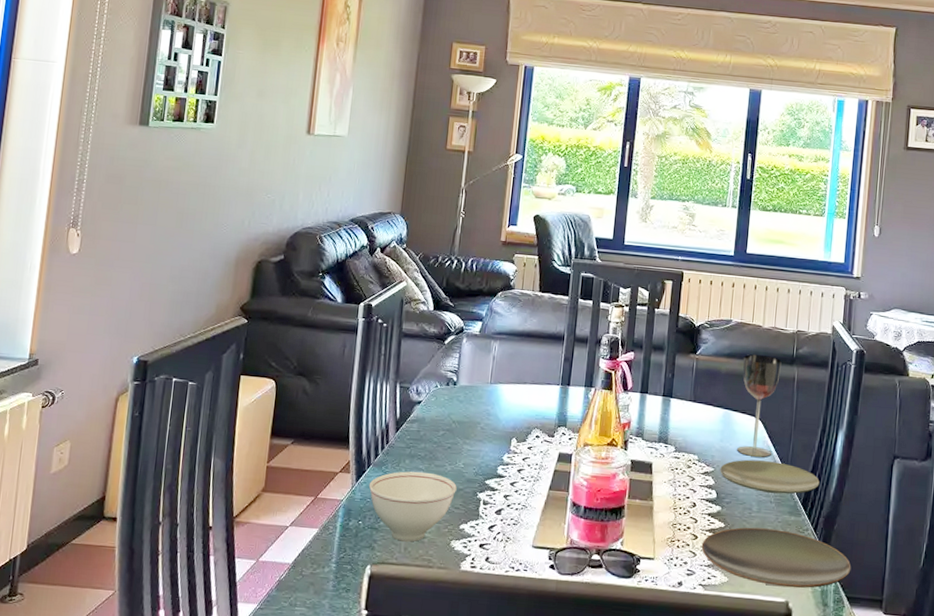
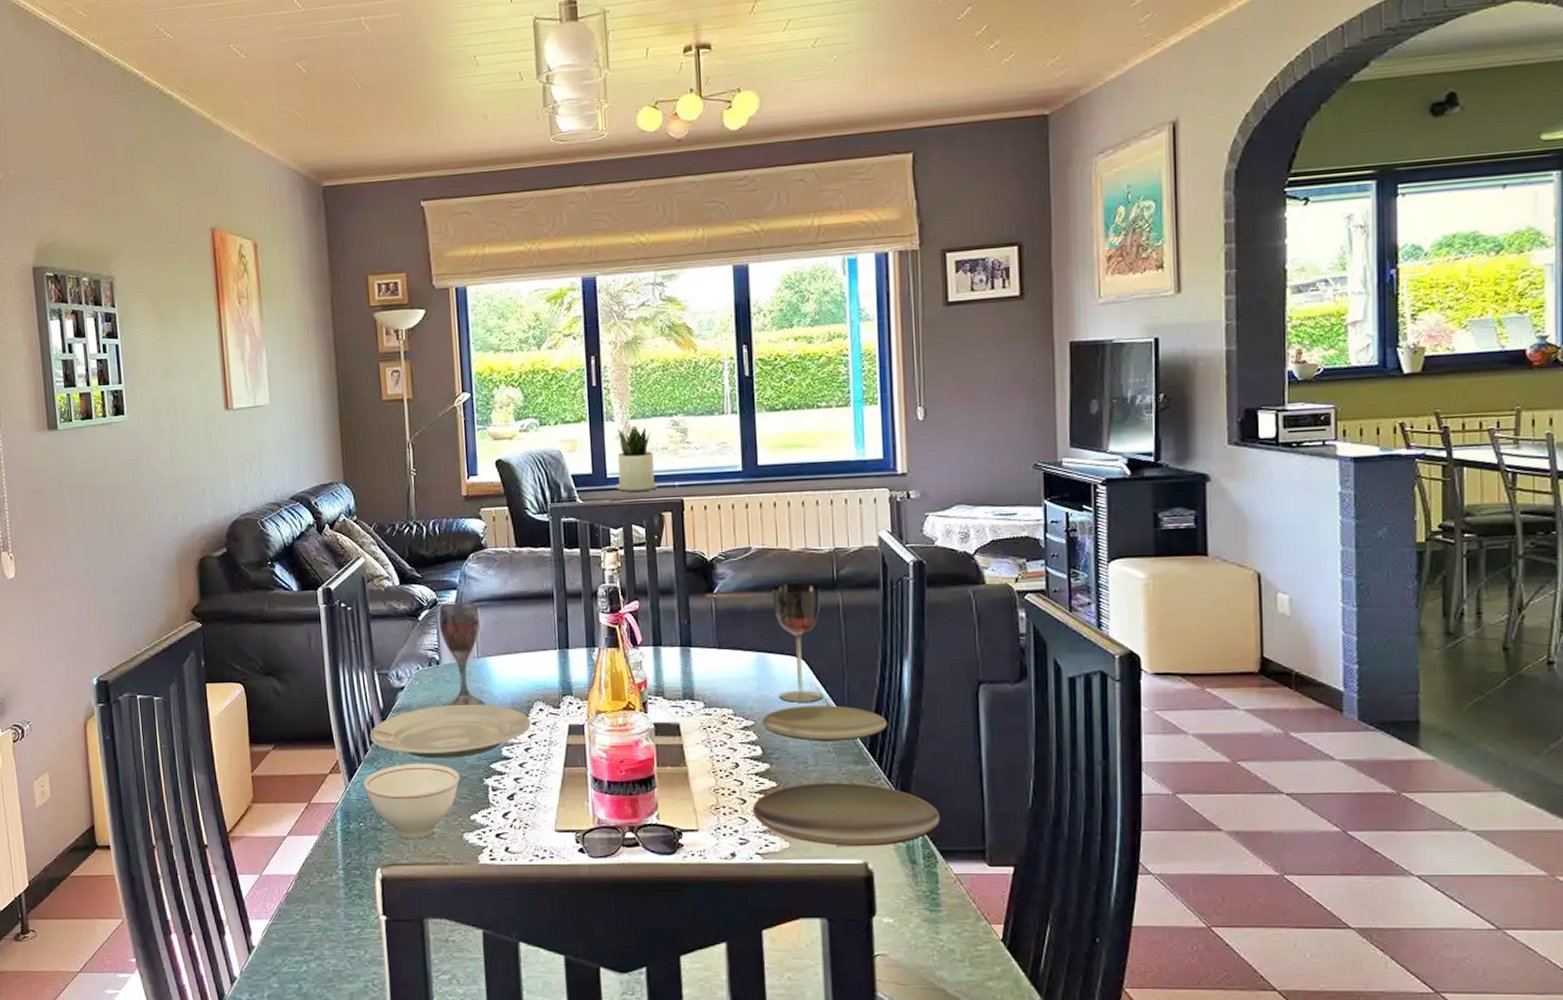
plate: none [382,422,528,472] -> present [370,704,532,759]
cup: none [455,332,499,427] -> present [438,602,486,707]
planter: none [630,205,666,261] -> present [616,427,659,493]

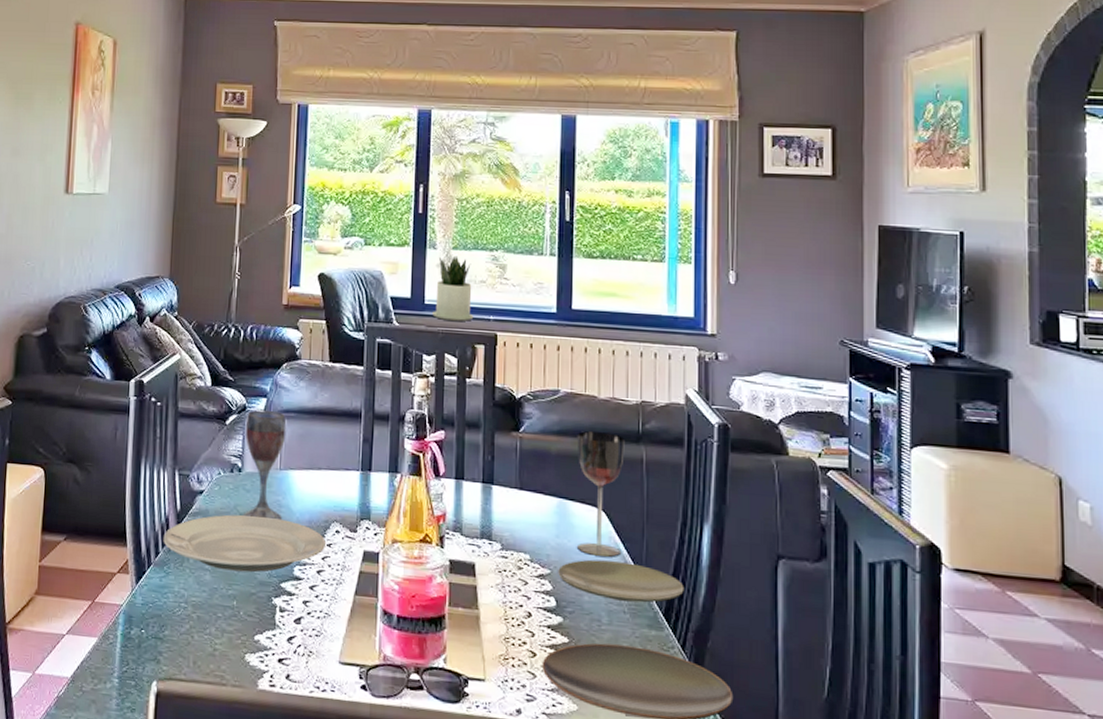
bowl: present [363,764,460,840] -> none [150,572,249,655]

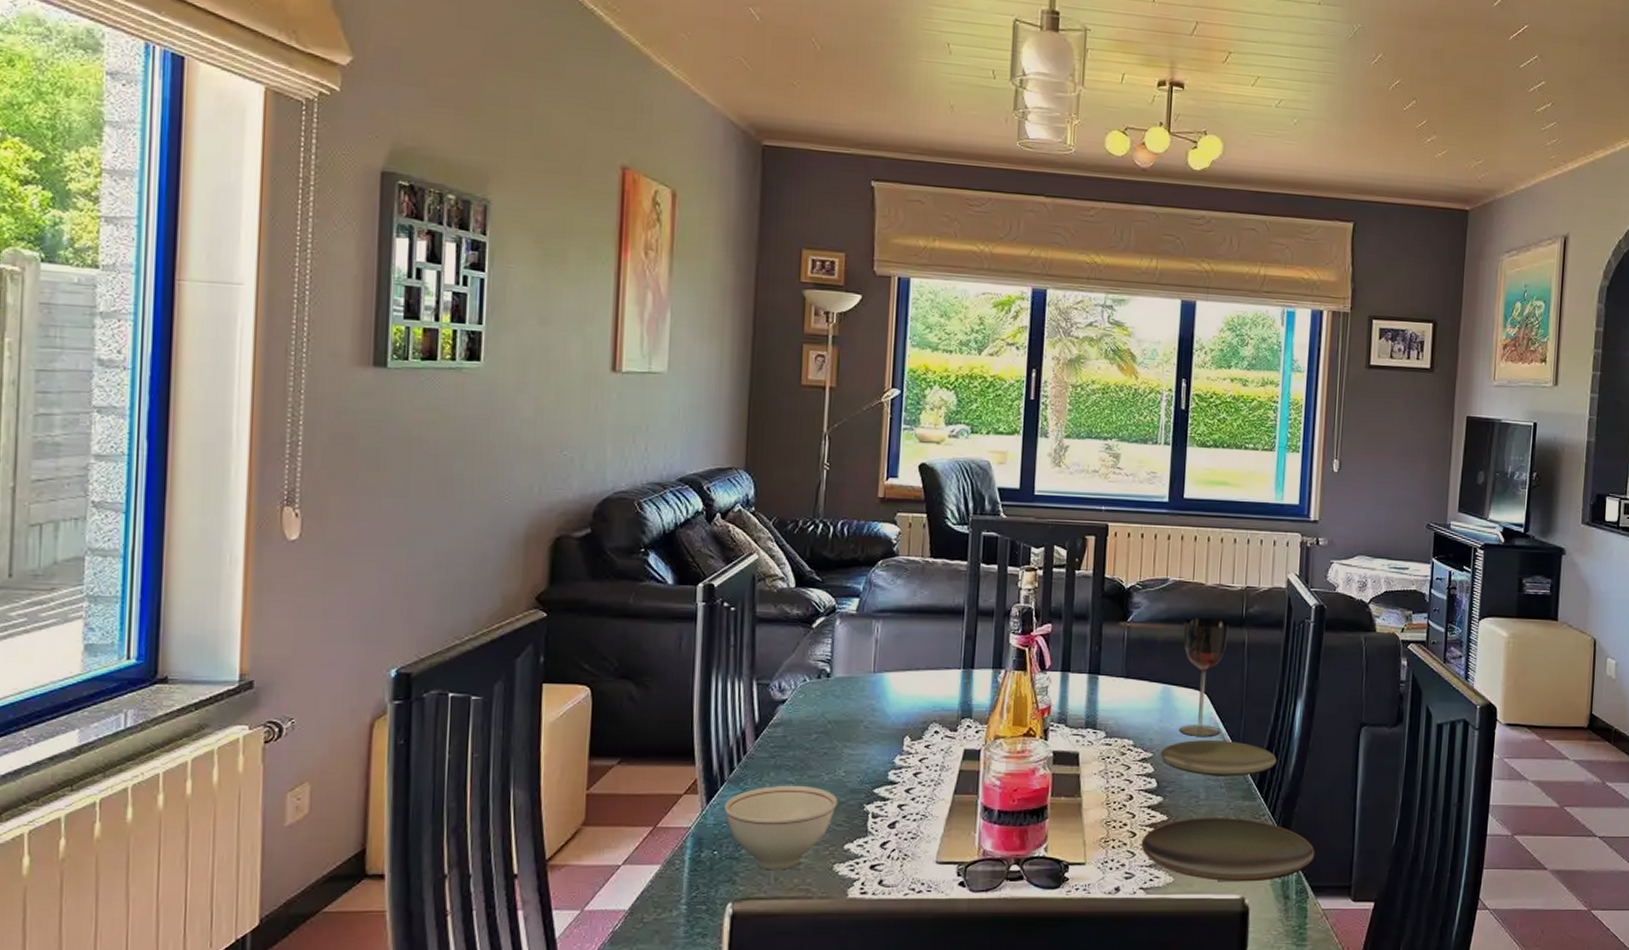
bowl: none [150,572,249,655] -> present [723,786,838,871]
plate: present [163,514,327,573] -> none [738,722,925,781]
cup: present [242,410,287,521] -> none [831,611,882,725]
planter: present [432,257,474,322] -> none [1042,446,1085,513]

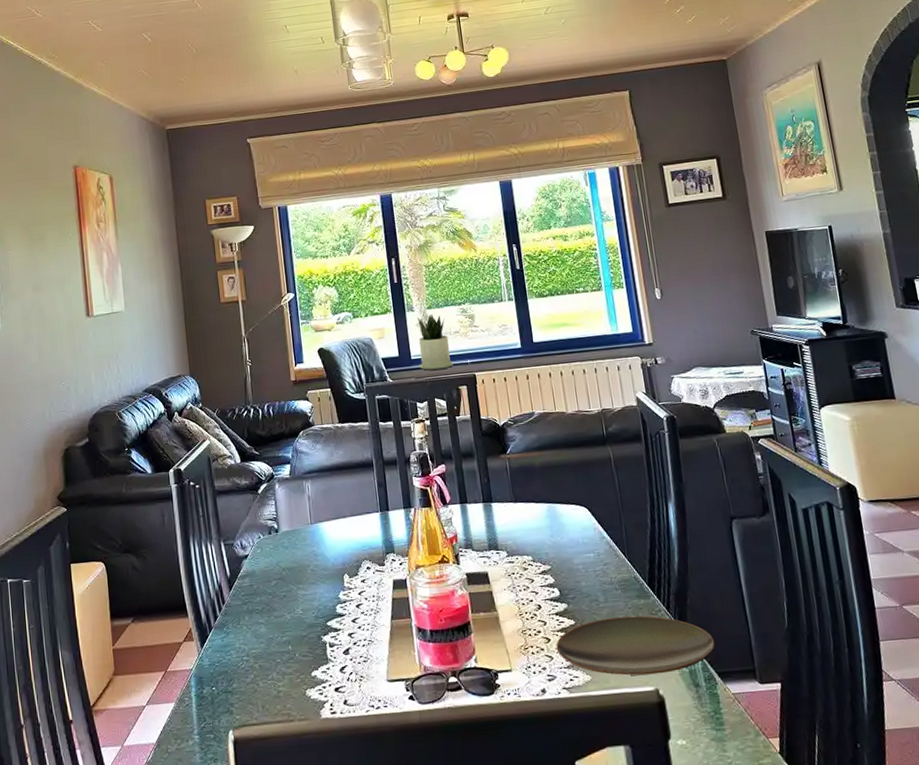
bowl: present [723,786,838,871] -> none [214,625,301,700]
planter: none [1042,446,1085,513] -> present [418,315,454,371]
plate: present [1160,740,1277,777] -> none [557,546,661,581]
wineglass: present [1178,618,1229,736] -> none [554,441,606,546]

